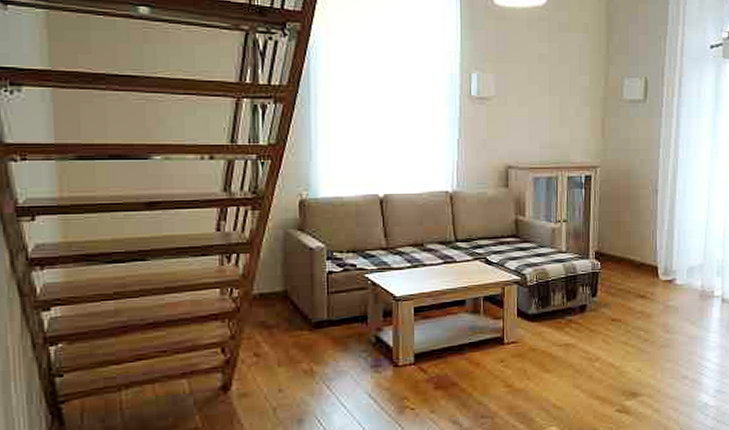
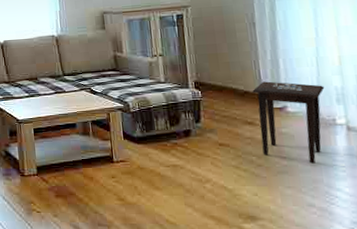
side table: none [648,252,709,336] -> present [252,81,325,164]

